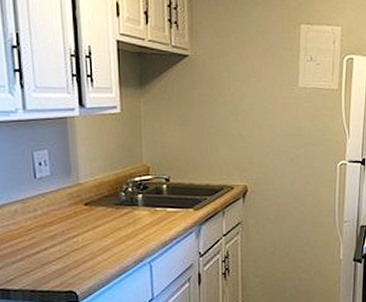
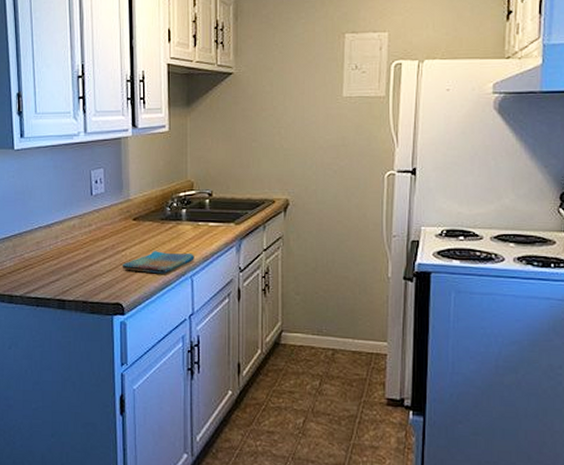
dish towel: none [73,237,153,260] -> present [122,251,194,274]

